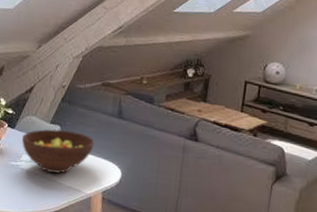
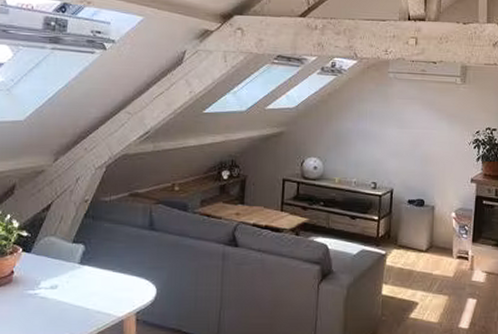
fruit bowl: present [21,129,95,174] -> none [39,249,124,299]

